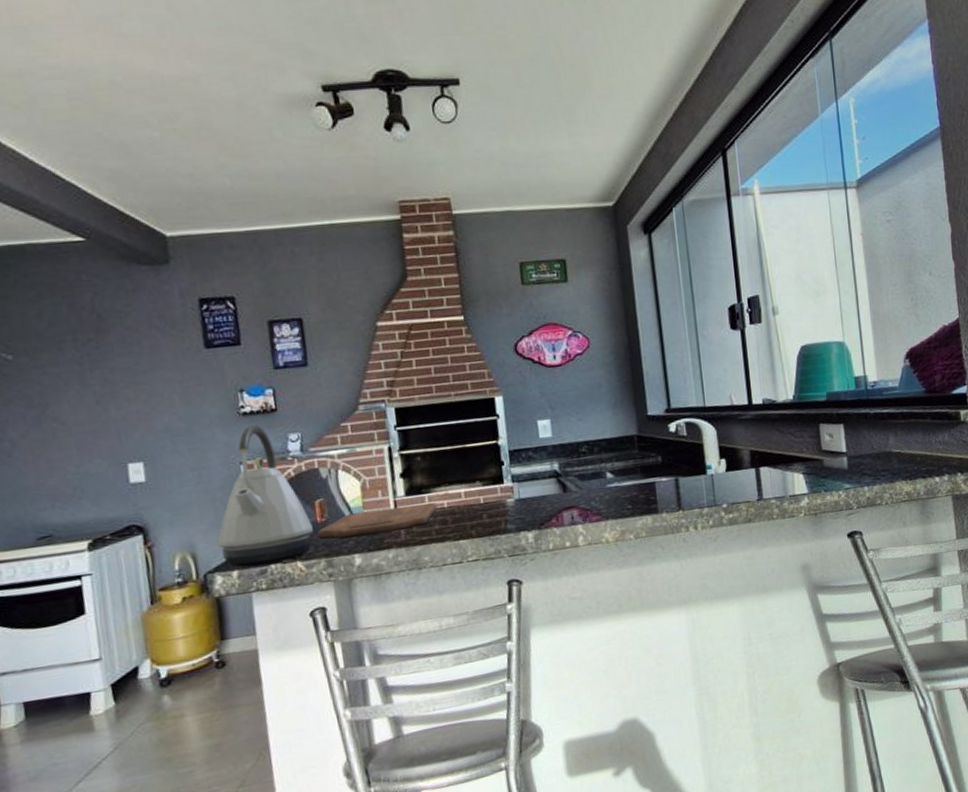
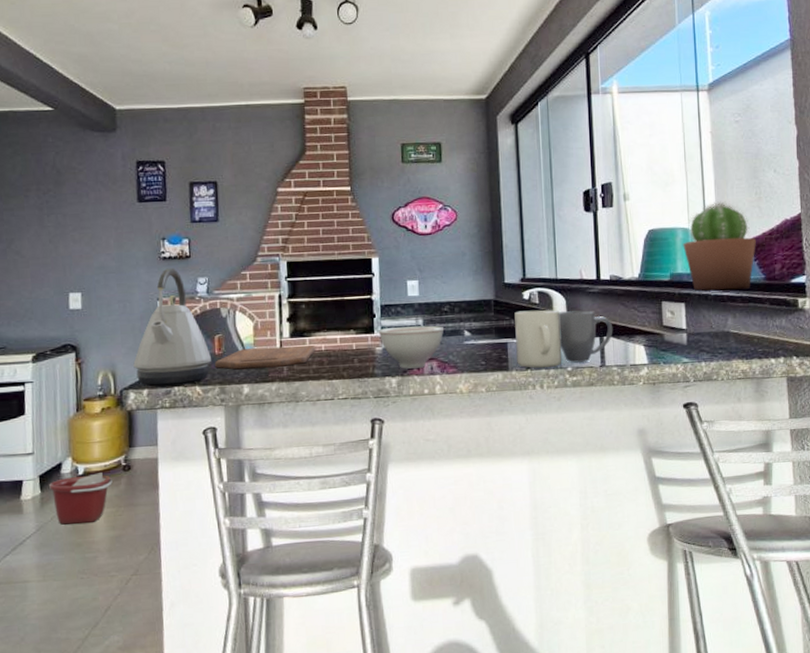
bucket: none [124,673,204,739] -> present [49,473,112,525]
bowl: none [508,469,584,521] -> present [378,325,445,369]
cup: none [661,441,716,509] -> present [514,310,562,369]
mug: none [708,439,770,499] -> present [558,310,613,363]
potted cactus: none [838,309,915,410] -> present [683,200,756,291]

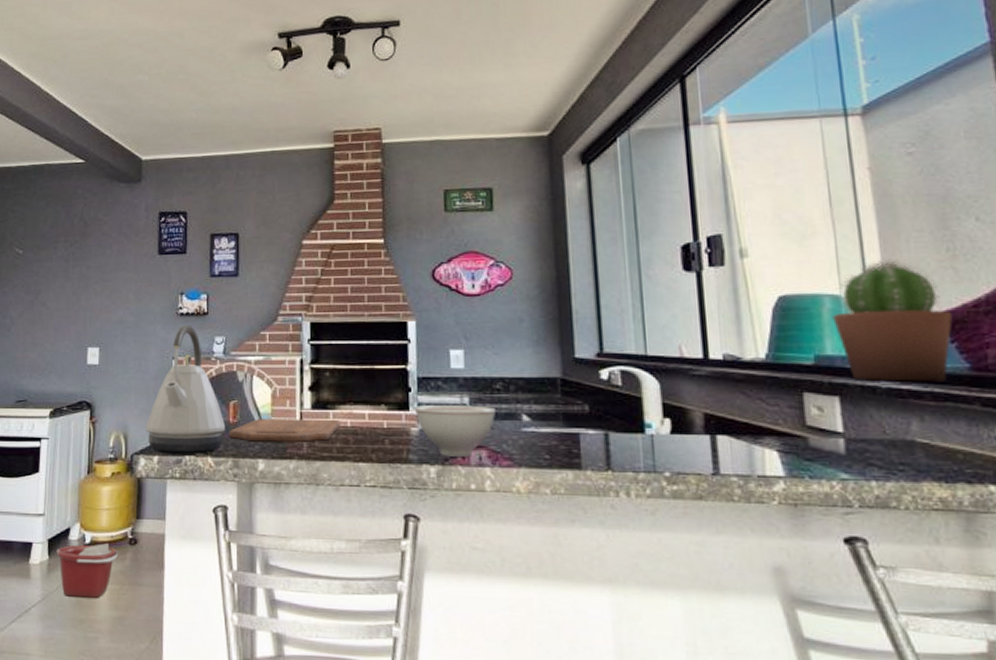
cup: present [514,310,562,369] -> none [589,394,657,471]
mug: present [558,310,613,363] -> none [649,398,730,467]

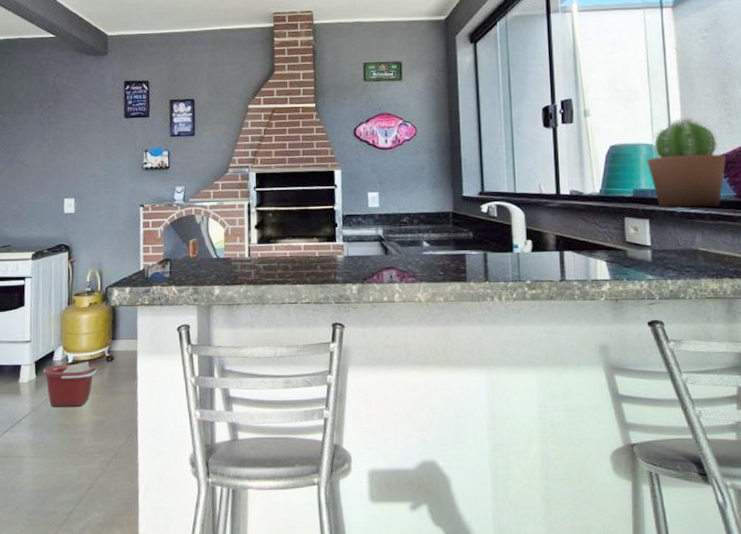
kettle: present [145,325,226,454] -> none [117,177,187,285]
cutting board: present [229,419,341,443] -> none [189,251,282,272]
bowl: present [414,405,497,457] -> none [340,236,404,277]

